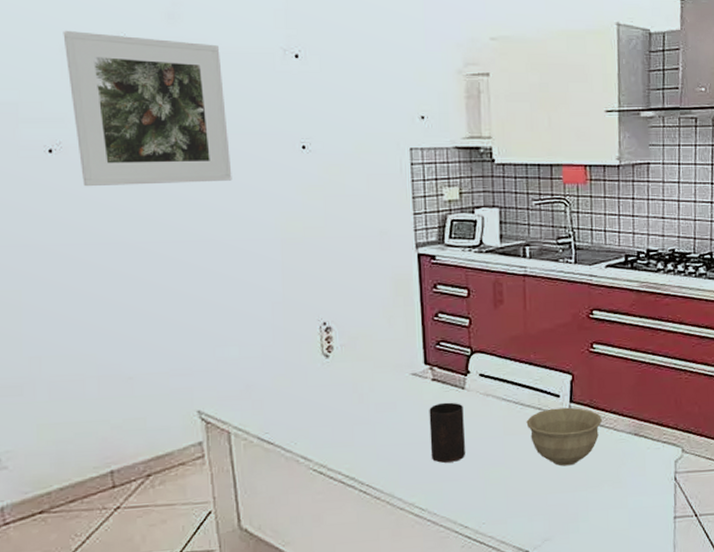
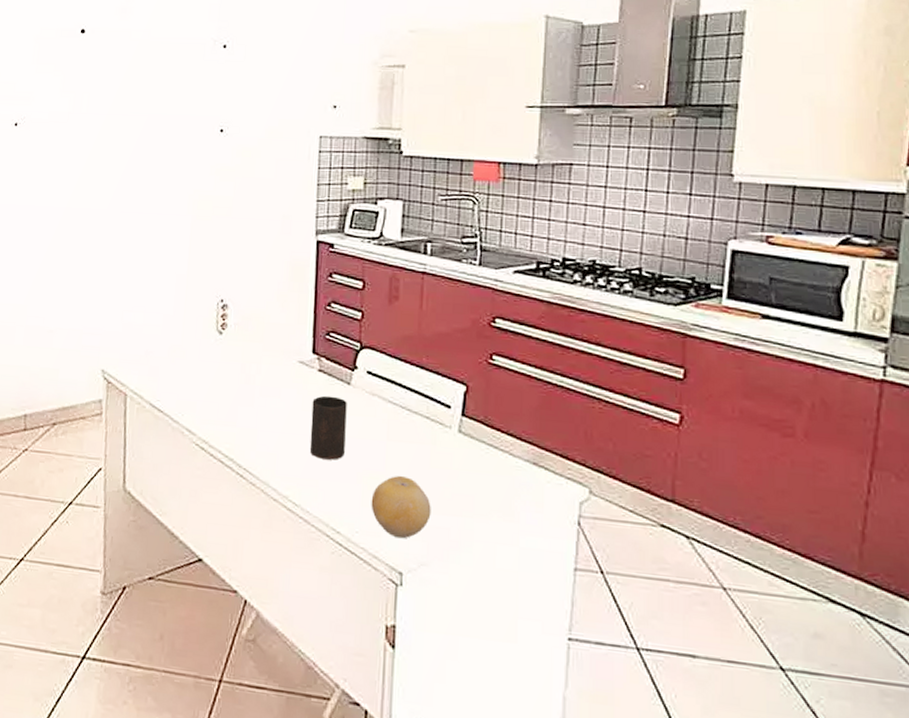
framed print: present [63,31,232,187] -> none [37,23,160,159]
fruit: none [494,465,550,522] -> present [371,476,431,539]
bowl: present [526,407,603,466] -> none [412,419,497,486]

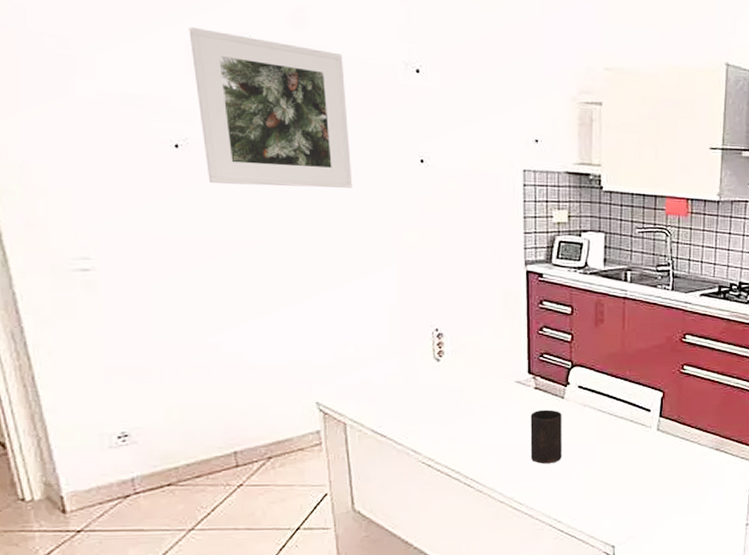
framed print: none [37,23,160,159] -> present [189,27,353,188]
fruit: present [371,476,431,539] -> none [586,471,636,520]

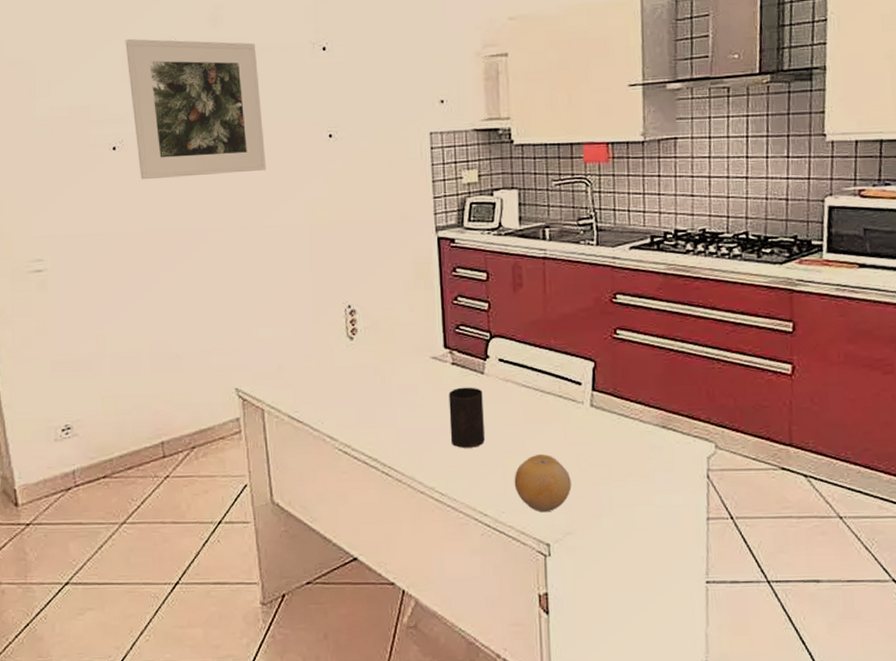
fruit: none [586,471,636,520] -> present [514,455,572,513]

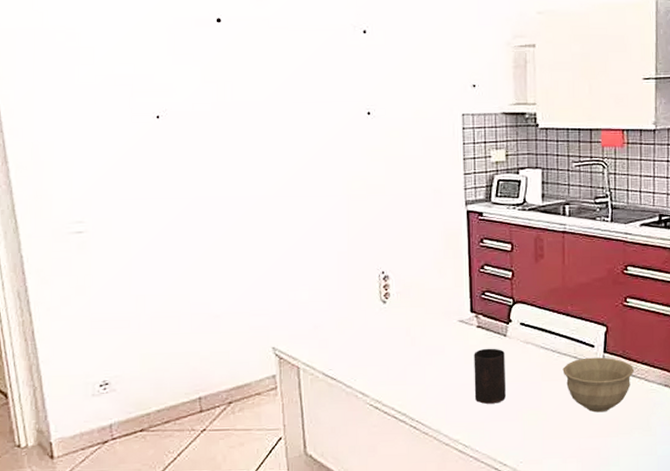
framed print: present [125,39,267,180] -> none [171,13,307,148]
fruit: present [514,455,572,513] -> none [531,410,583,462]
bowl: none [546,396,628,457] -> present [562,357,635,413]

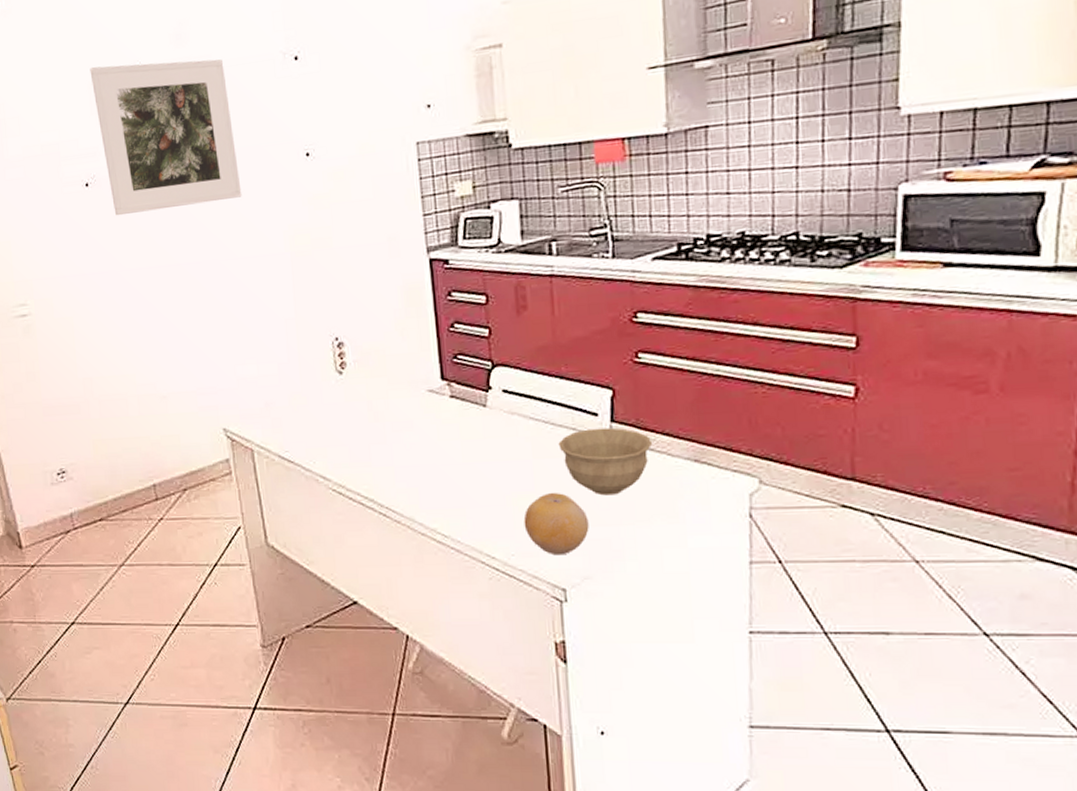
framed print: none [171,13,307,148] -> present [90,59,242,216]
cup: present [474,348,506,404] -> none [448,421,490,487]
fruit: none [531,410,583,462] -> present [523,493,589,556]

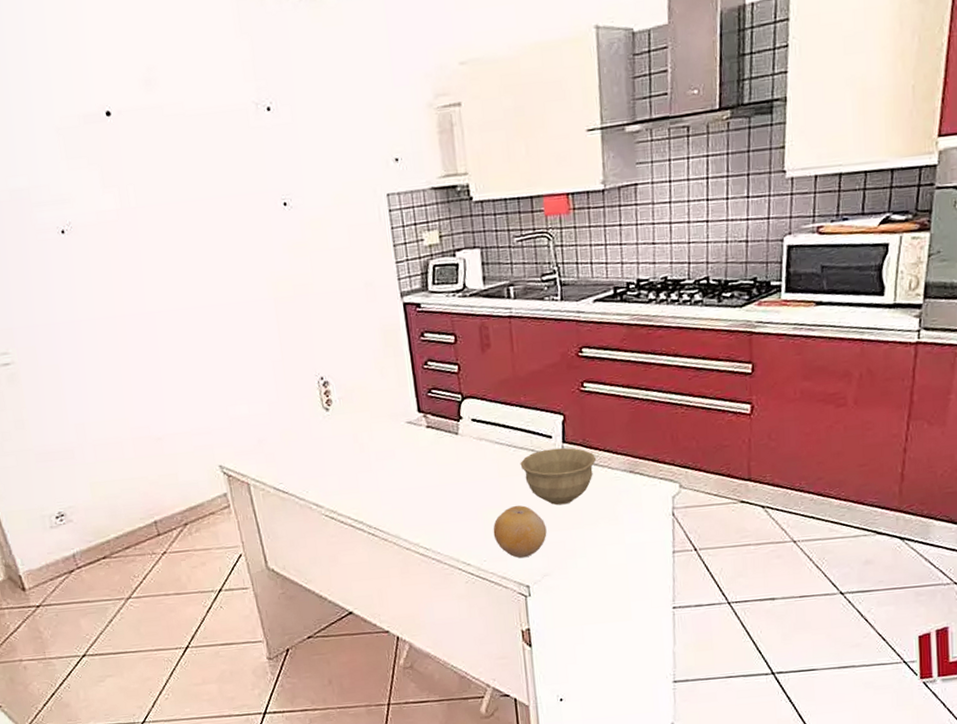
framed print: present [90,59,242,216] -> none [56,107,223,264]

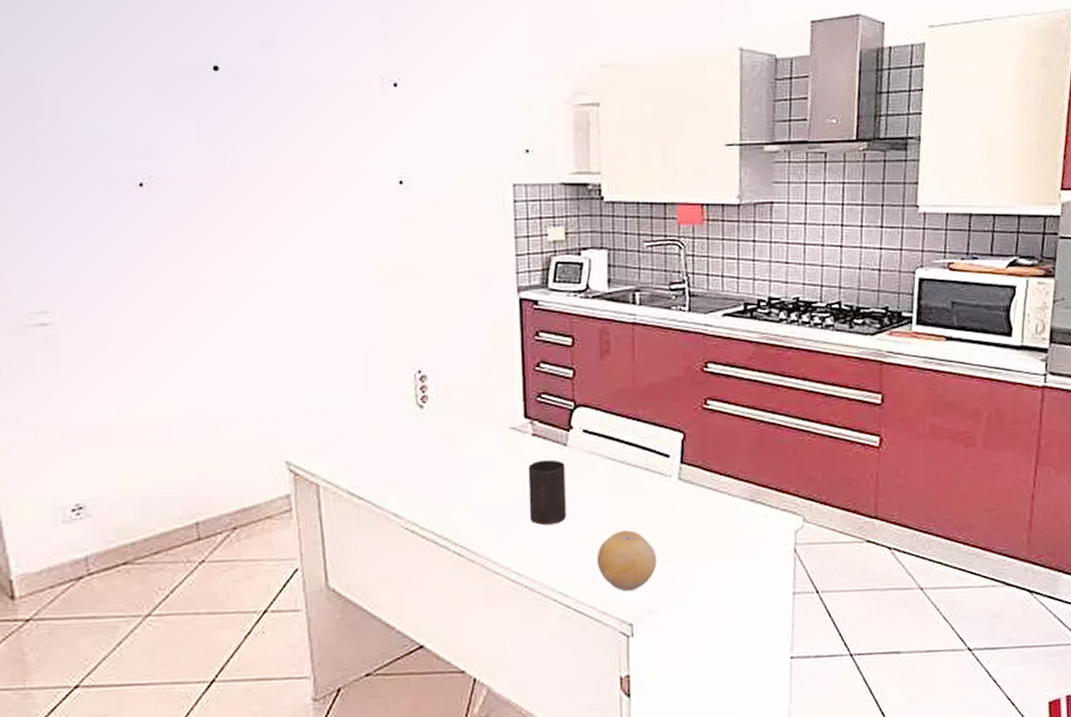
cup: none [426,447,463,506] -> present [528,459,566,525]
bowl: present [520,447,597,506] -> none [632,468,716,533]

